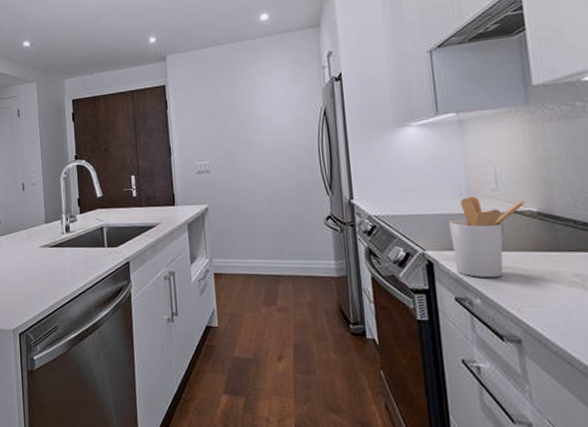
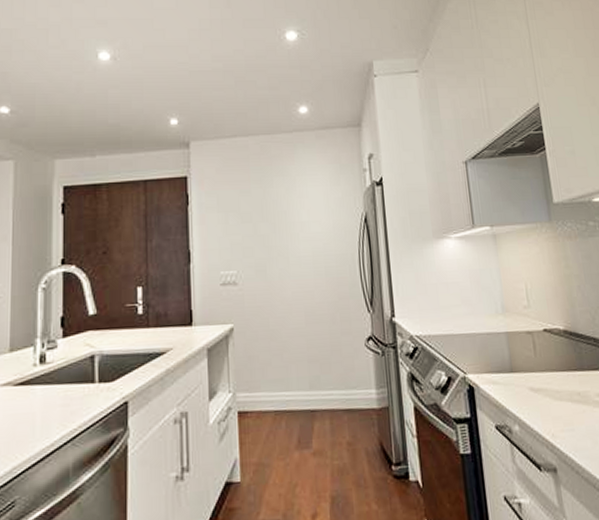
utensil holder: present [449,196,525,278] -> none [487,314,553,402]

